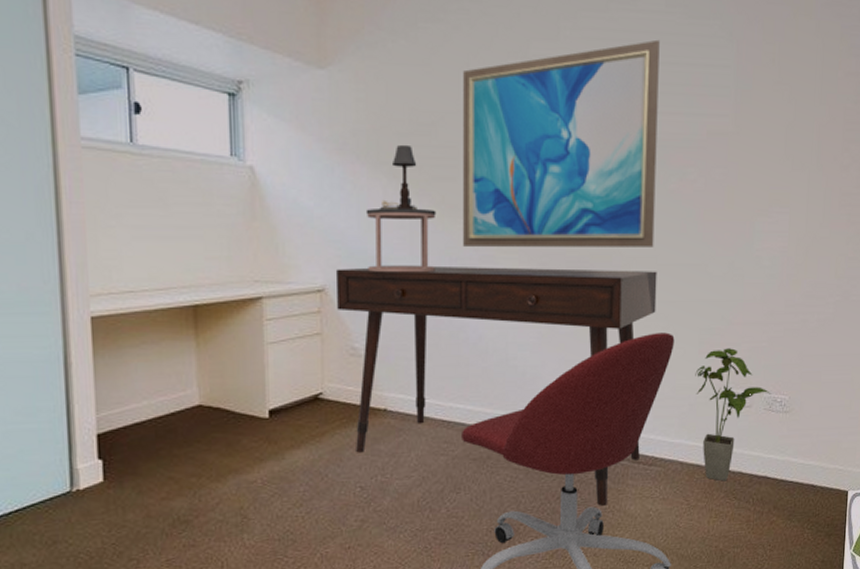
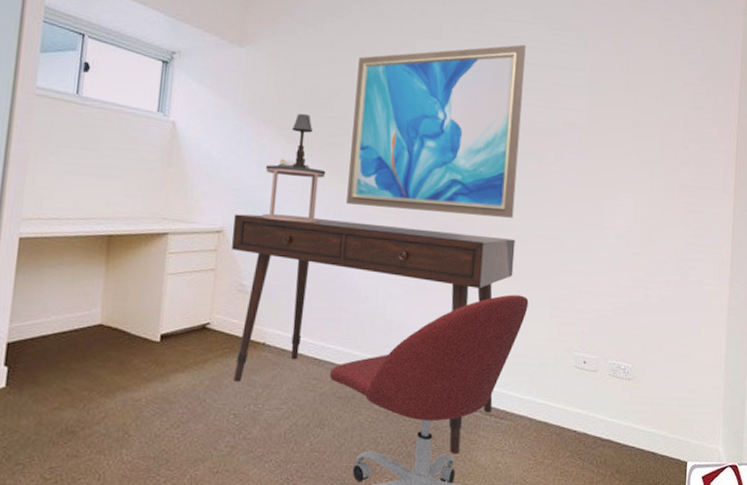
house plant: present [695,348,772,482] -> none [546,314,616,441]

